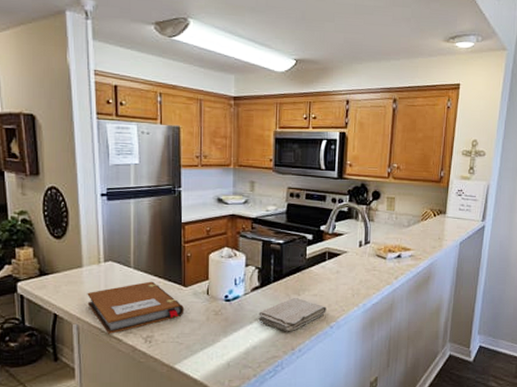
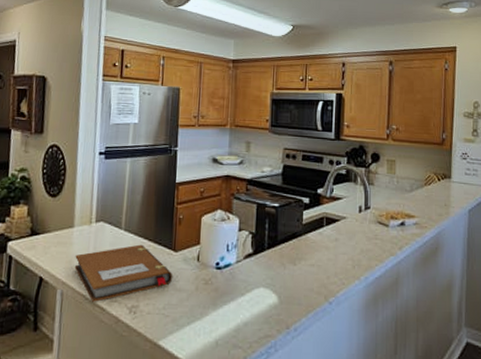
washcloth: present [258,297,326,332] -> none [251,266,325,307]

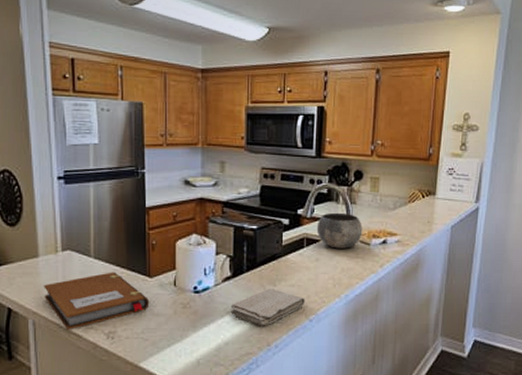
washcloth: none [251,266,325,307] -> present [230,288,305,326]
bowl: none [336,193,381,229] -> present [316,212,363,249]

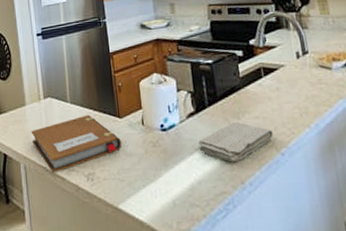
bowl: present [316,212,363,249] -> none [271,39,321,76]

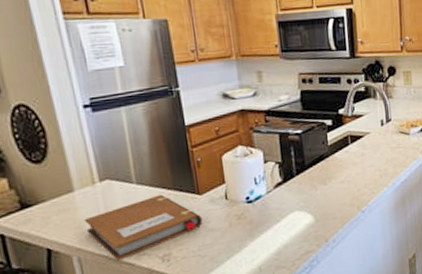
washcloth: present [198,121,273,163] -> none [285,187,356,224]

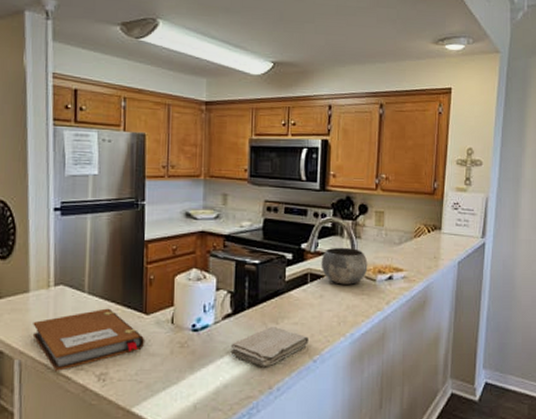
washcloth: none [285,187,356,224] -> present [230,326,309,367]
bowl: none [358,107,401,142] -> present [321,247,368,285]

